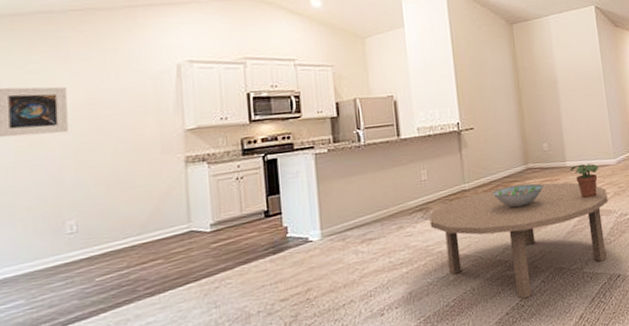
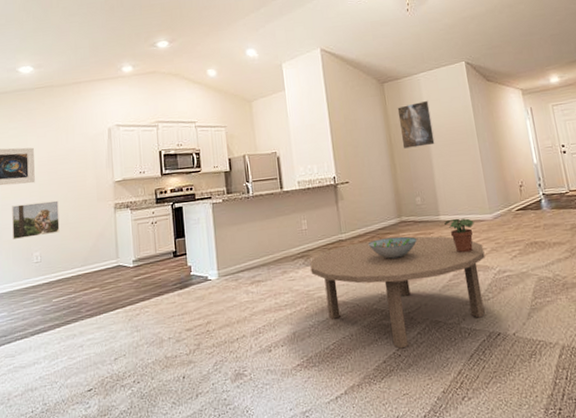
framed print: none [32,154,106,205] -> present [12,200,60,239]
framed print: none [526,43,563,93] -> present [397,100,435,149]

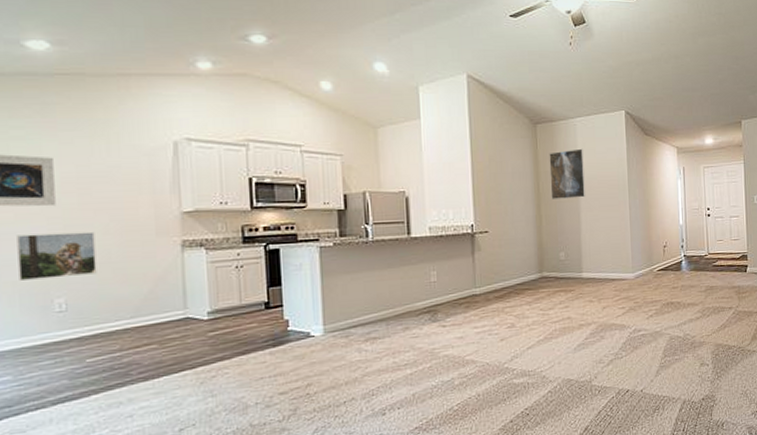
coffee table: present [309,236,485,349] -> none [437,293,623,408]
decorative bowl: present [368,236,417,259] -> none [504,292,557,316]
potted plant: present [444,218,474,253] -> none [587,276,616,312]

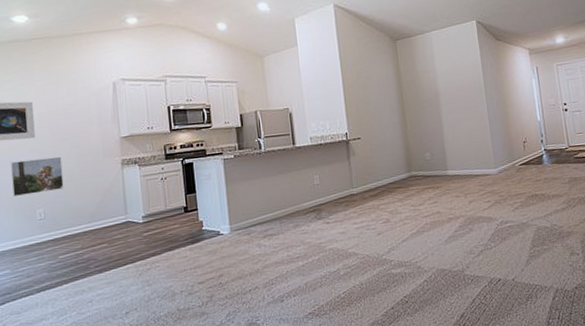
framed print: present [549,148,585,199] -> none [409,58,445,106]

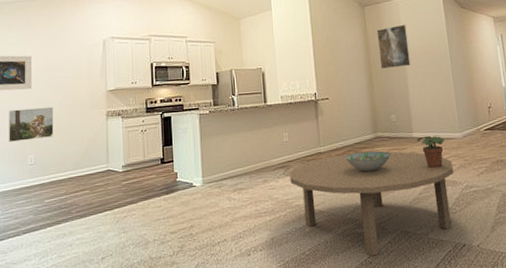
coffee table: none [321,189,489,296] -> present [289,151,454,257]
decorative bowl: none [378,190,426,212] -> present [344,151,391,172]
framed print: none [409,58,445,106] -> present [376,24,411,69]
potted plant: none [452,172,480,206] -> present [417,135,445,169]

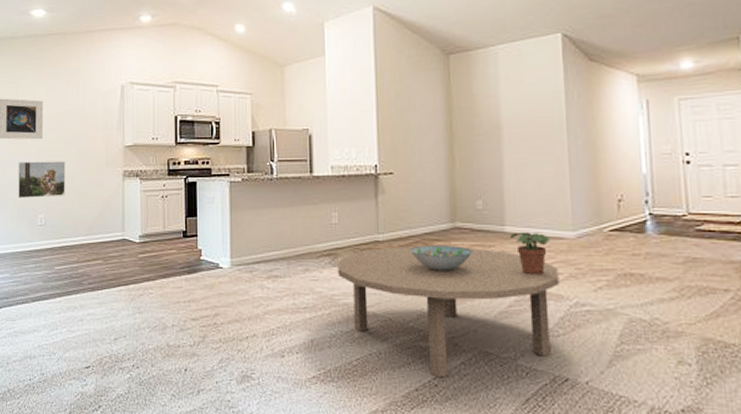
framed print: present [376,24,411,69] -> none [464,80,509,139]

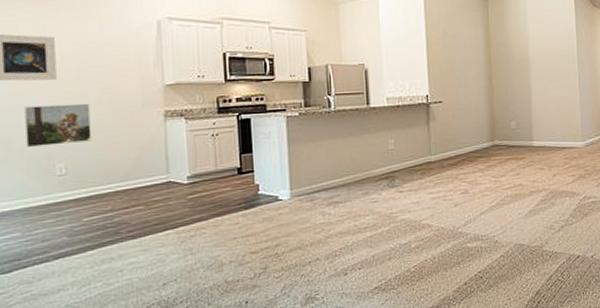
coffee table: present [337,247,560,378] -> none [394,160,573,271]
decorative bowl: present [410,245,473,271] -> none [457,160,509,183]
potted plant: present [510,231,550,276] -> none [537,144,566,179]

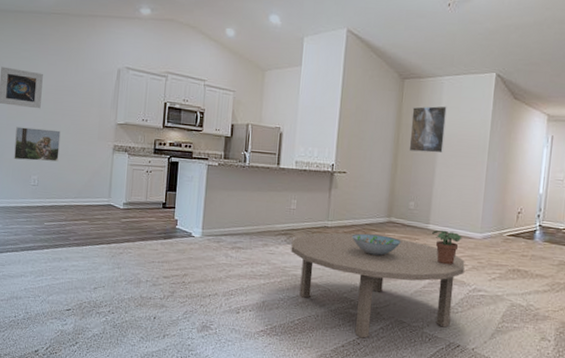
coffee table: none [394,160,573,271] -> present [291,232,465,339]
decorative bowl: none [457,160,509,183] -> present [351,233,401,256]
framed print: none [500,21,535,70] -> present [409,106,447,154]
potted plant: none [537,144,566,179] -> present [432,230,462,265]

